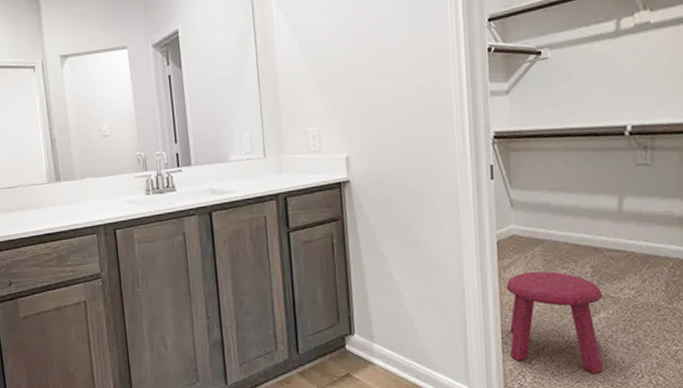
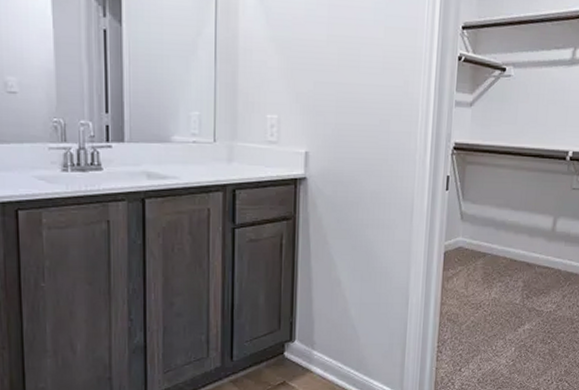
stool: present [506,271,603,374] -> none [444,283,530,381]

